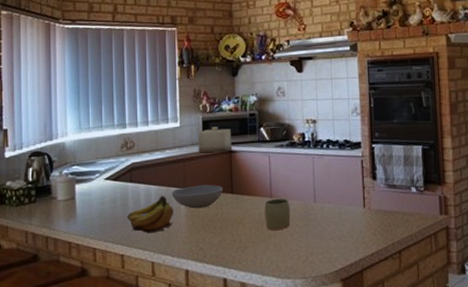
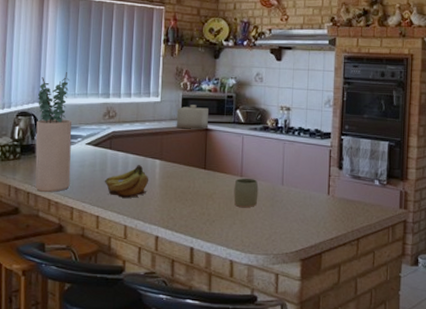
vase: none [51,106,91,235] -> present [35,72,72,192]
bowl: present [171,184,223,209] -> none [148,158,196,180]

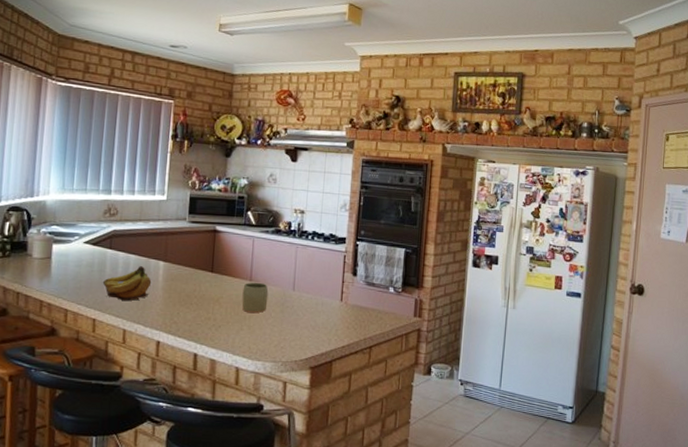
vase: present [35,72,72,192] -> none [26,166,69,293]
canister: present [176,105,209,130] -> none [182,204,218,231]

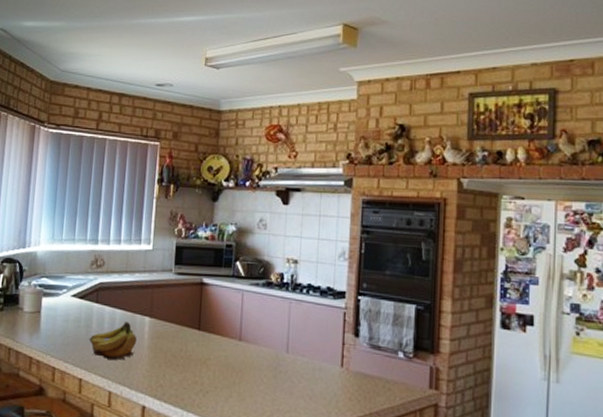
mug: present [241,282,269,313] -> none [230,342,260,378]

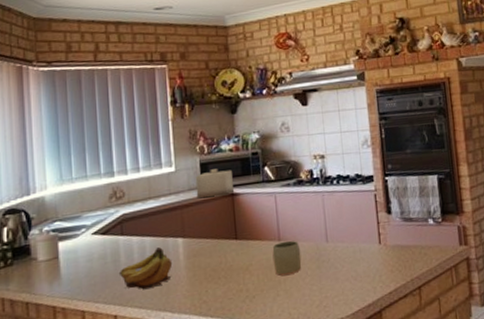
canister: none [168,254,205,283] -> present [195,169,233,199]
mug: none [230,342,260,378] -> present [272,240,302,276]

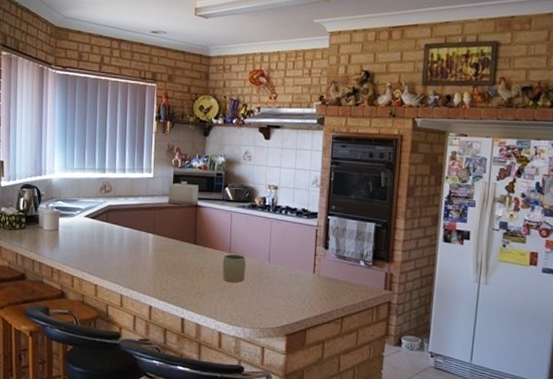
fruit: present [118,247,173,289] -> none [101,238,143,269]

